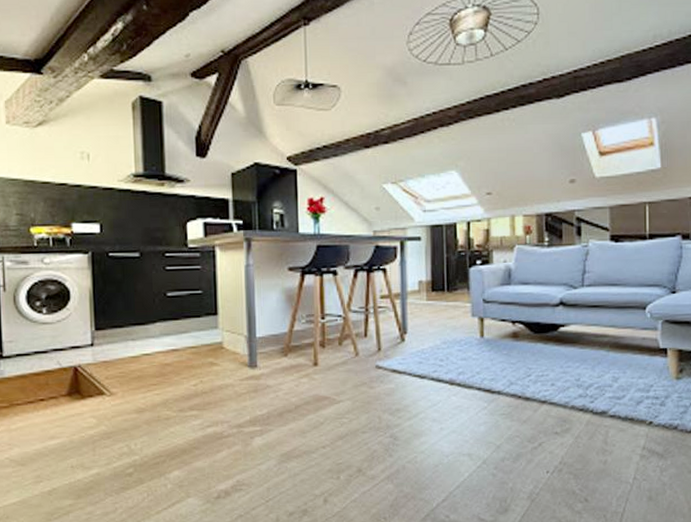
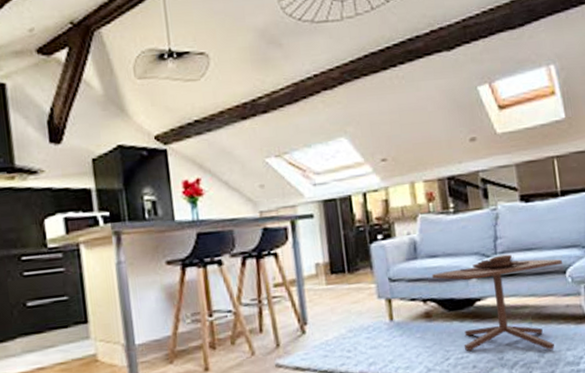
side table: none [522,287,643,376] -> present [431,254,562,352]

